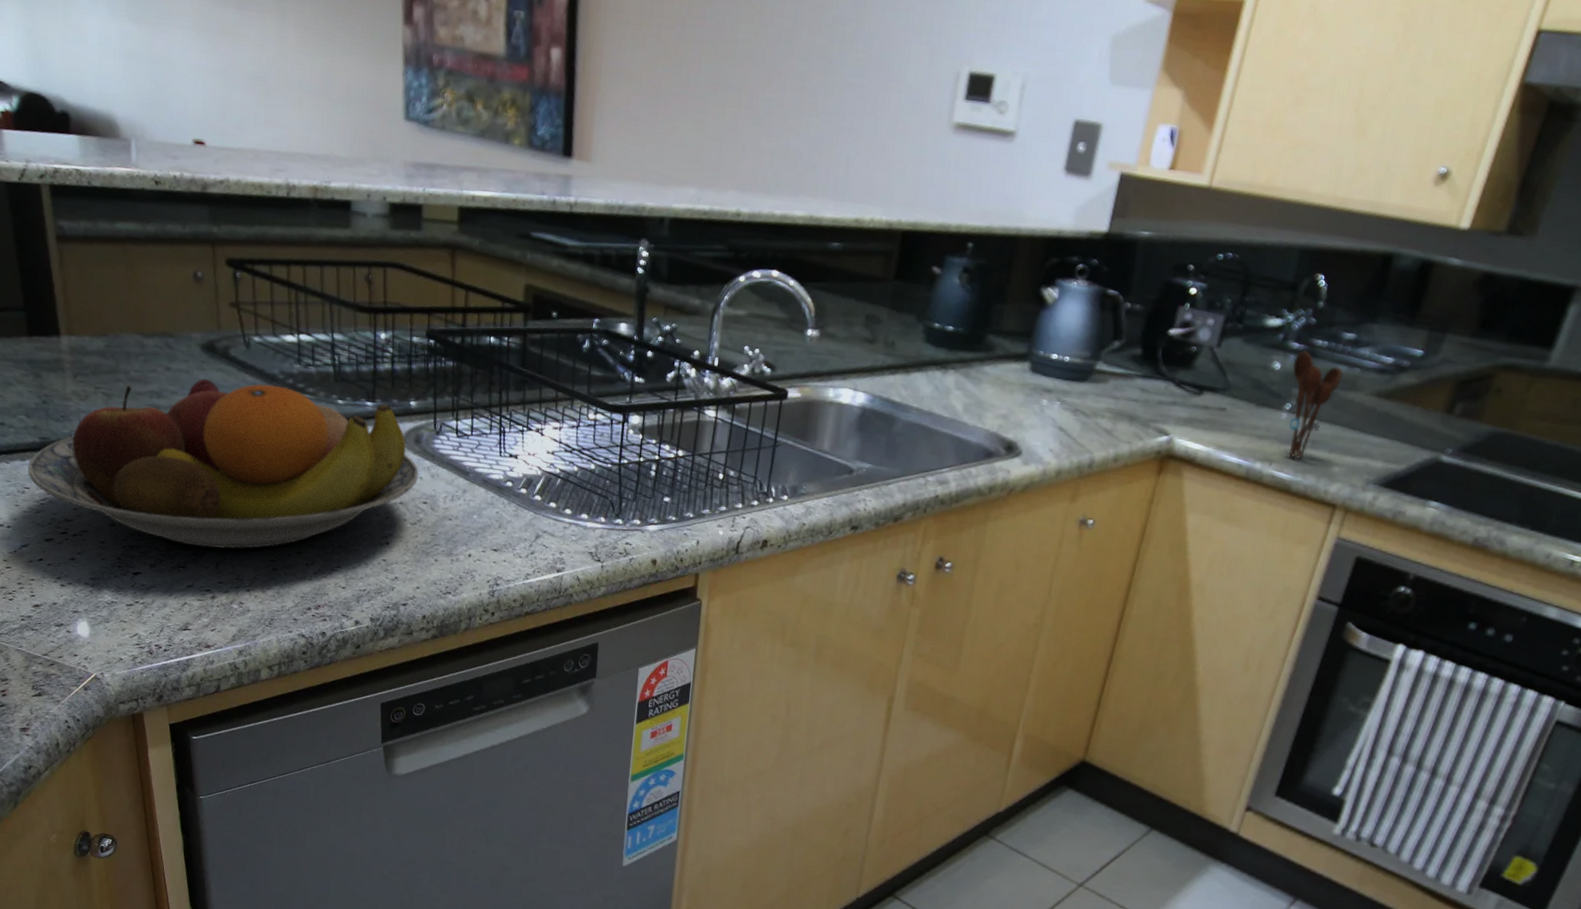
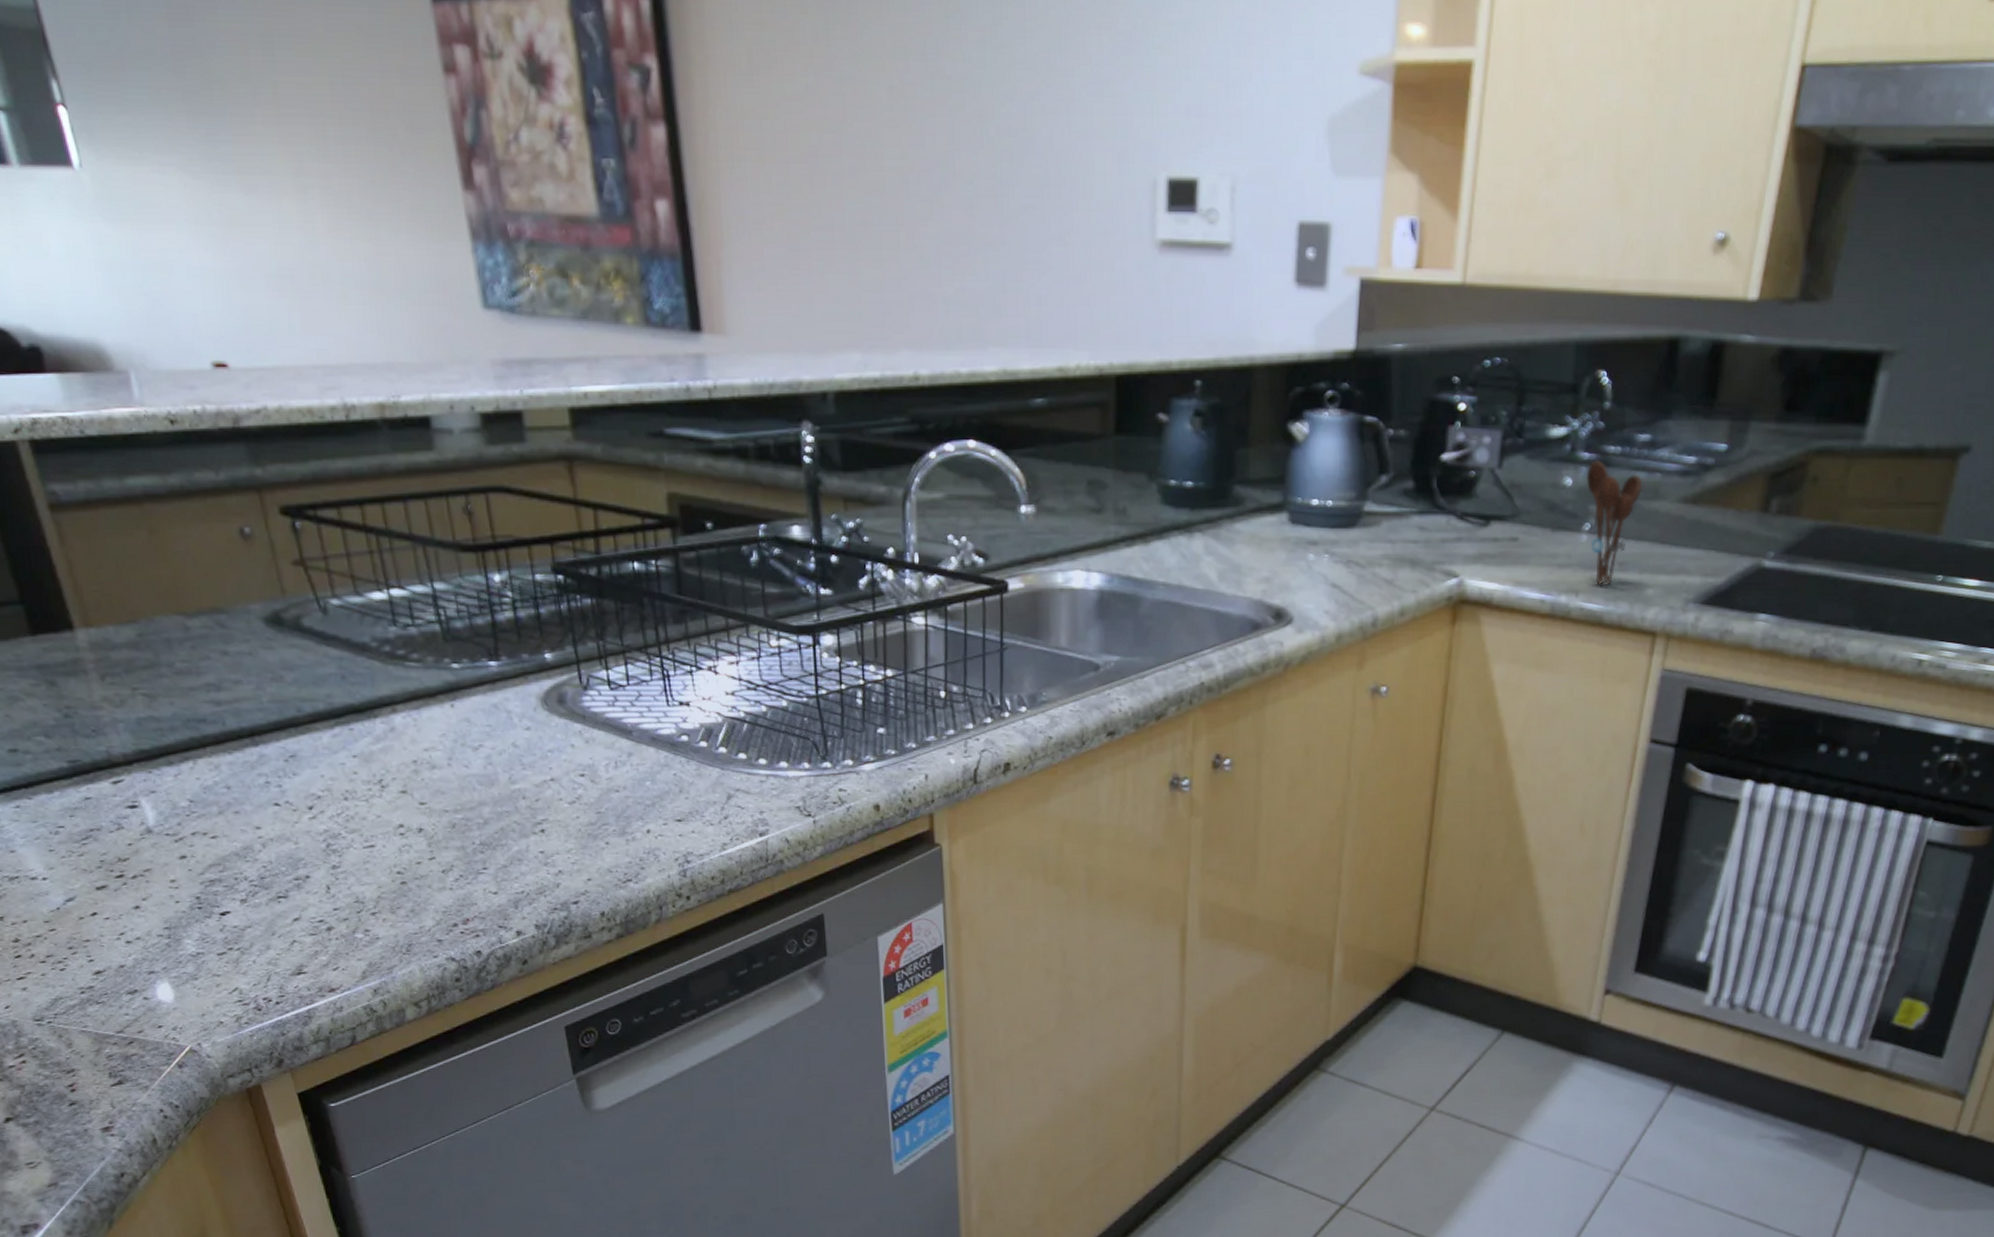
fruit bowl: present [28,378,419,549] -> none [58,656,569,869]

